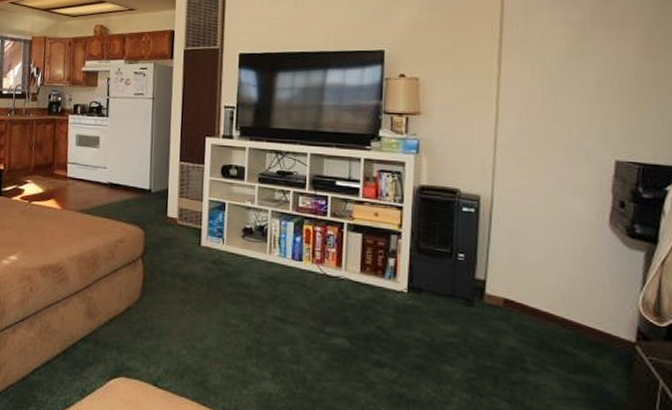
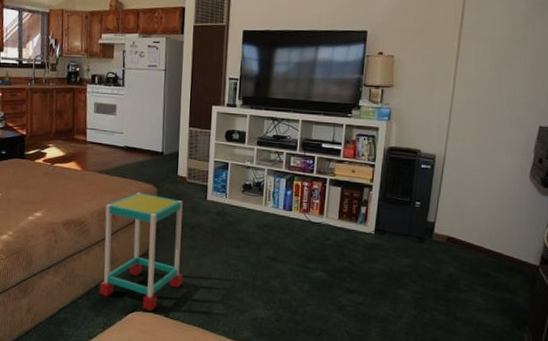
side table: none [78,235,174,378] -> present [99,192,183,312]

